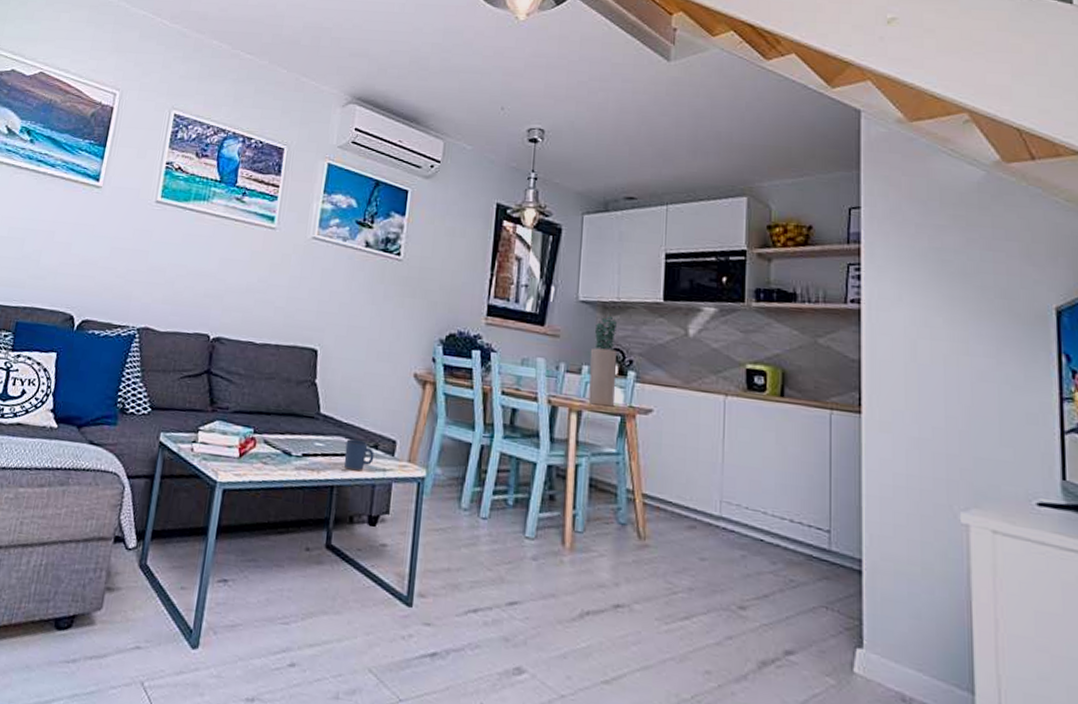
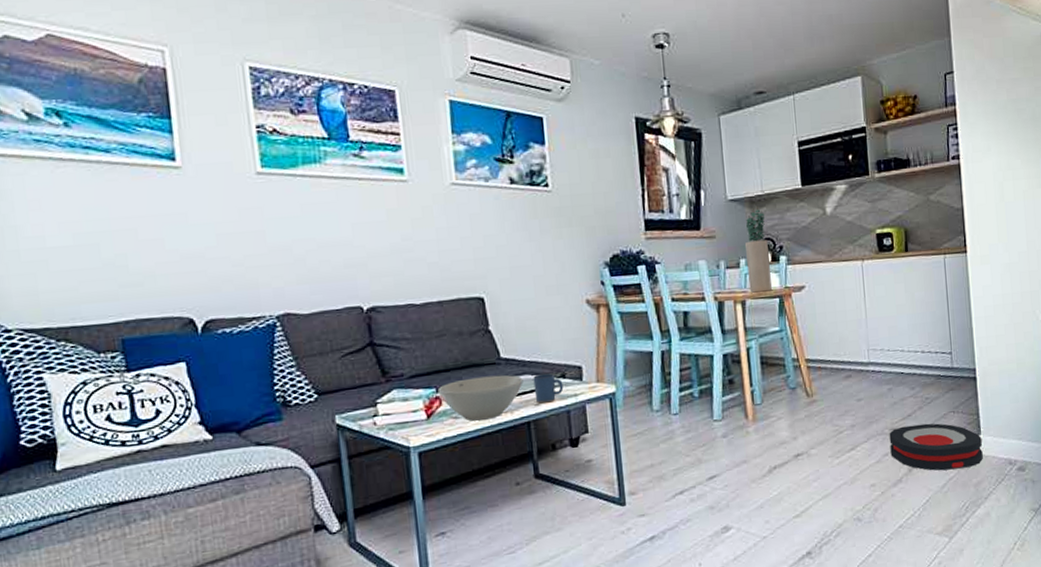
bowl: none [254,426,337,474] -> present [437,375,523,421]
robot vacuum: none [736,607,864,689] -> present [889,423,983,471]

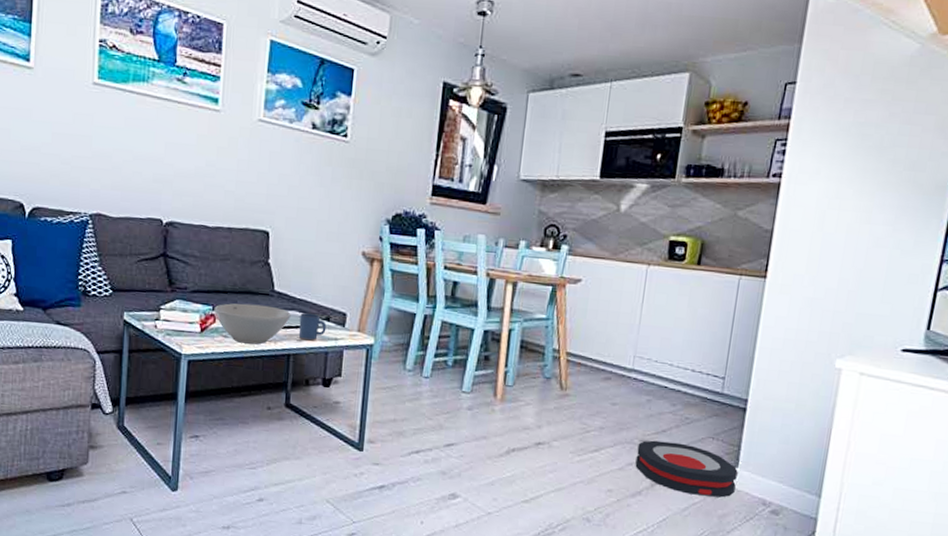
vase: present [744,205,773,293] -> none [524,190,556,278]

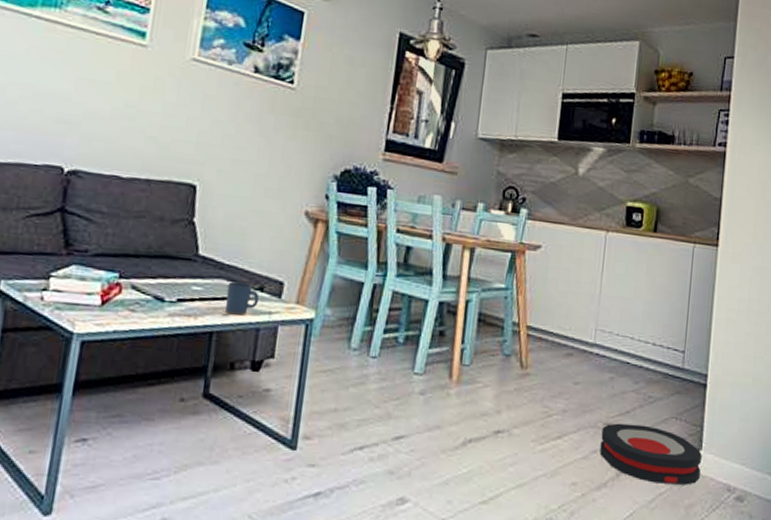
bowl: present [214,303,291,345] -> none [120,269,217,320]

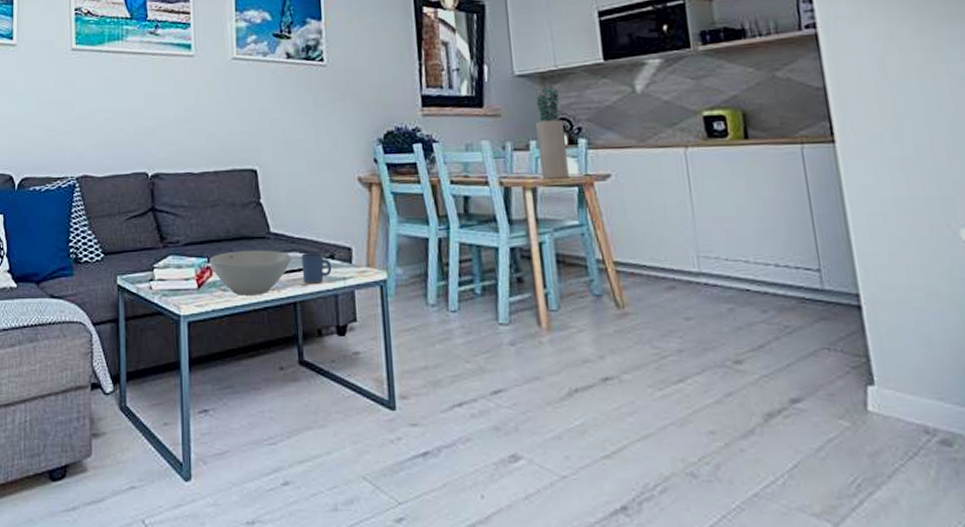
bowl: none [120,269,217,320] -> present [209,250,292,295]
vase: none [482,150,514,244] -> present [535,82,570,179]
robot vacuum: present [599,423,702,485] -> none [732,360,881,428]

